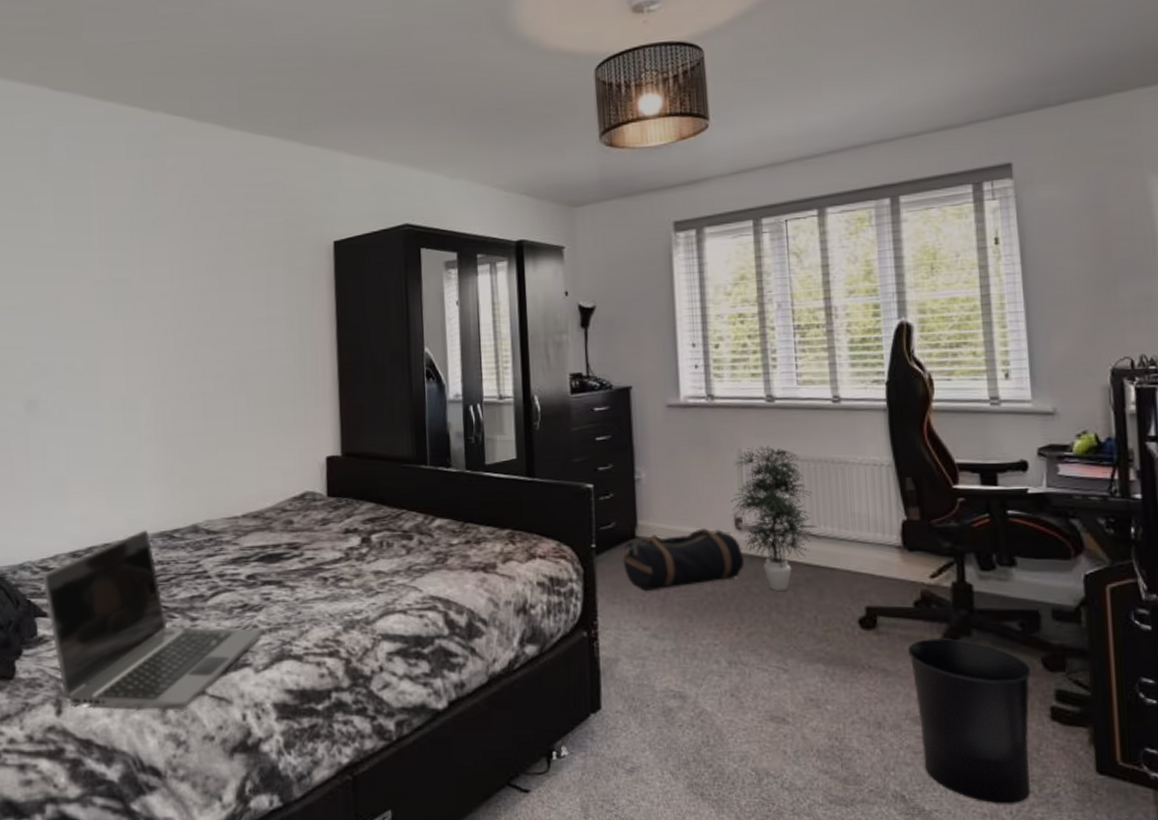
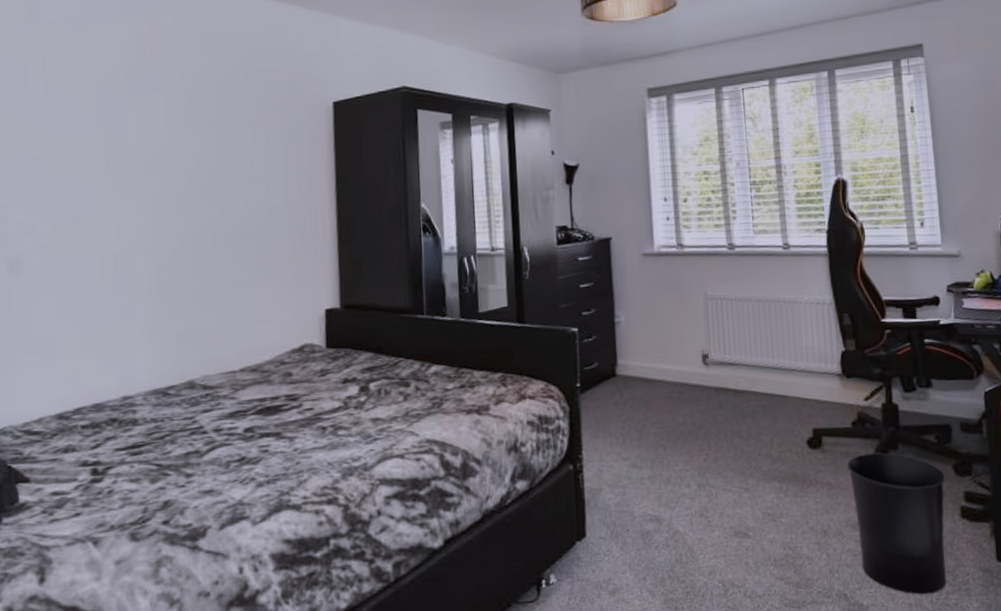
laptop: present [42,530,261,710] -> none [25,388,259,572]
duffel bag: present [622,528,745,591] -> none [604,365,711,424]
plant: present [730,445,821,592] -> none [698,288,775,419]

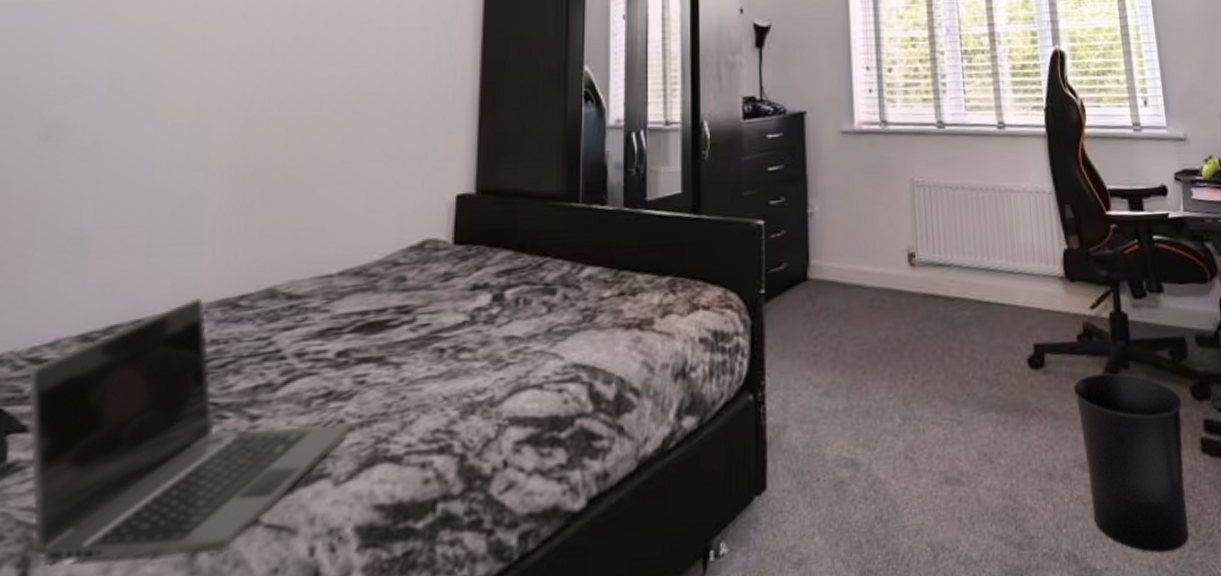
laptop: none [25,388,259,572] -> present [27,298,349,563]

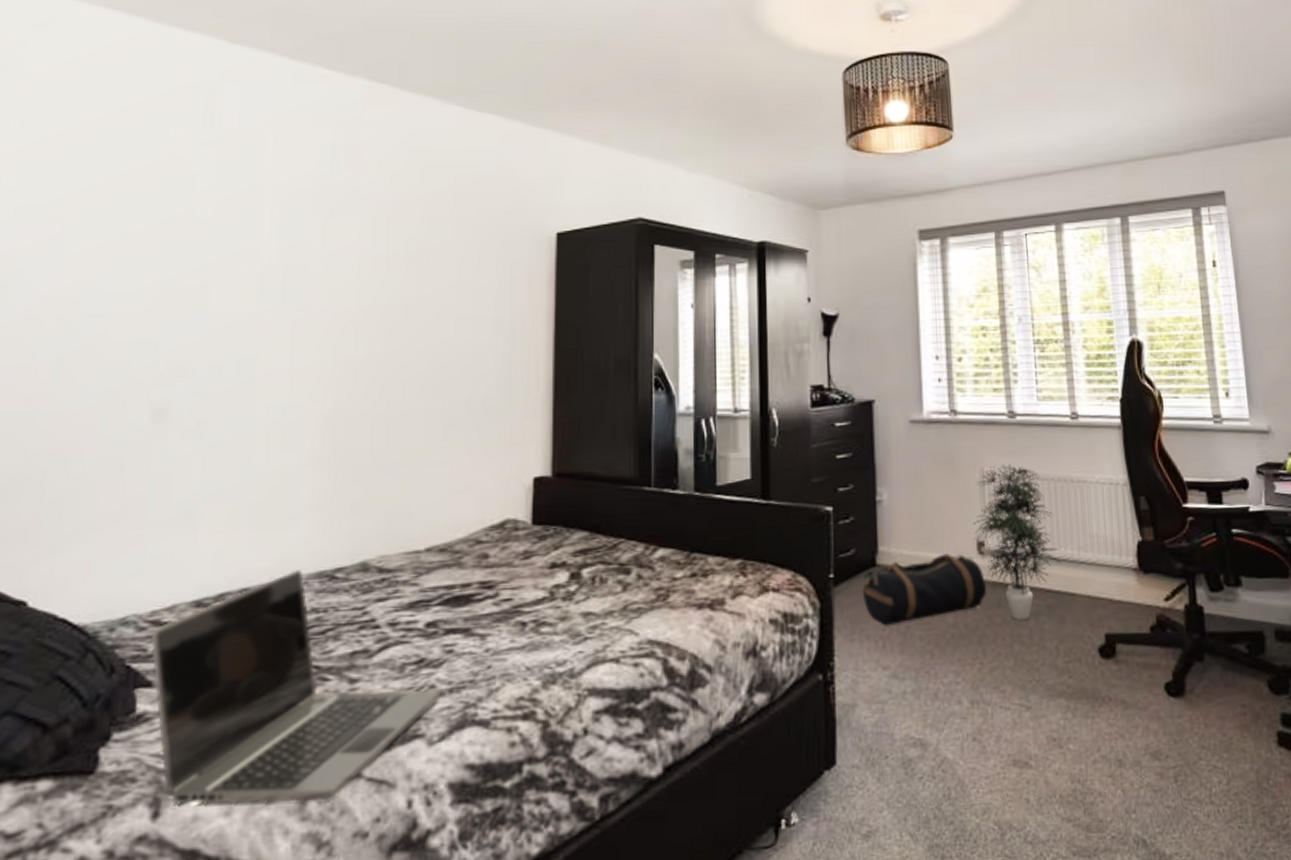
duffel bag: none [793,266,918,341] -> present [862,553,987,625]
plant: none [903,173,991,333] -> present [973,463,1062,621]
waste bin: present [1073,373,1189,553] -> none [1145,664,1263,841]

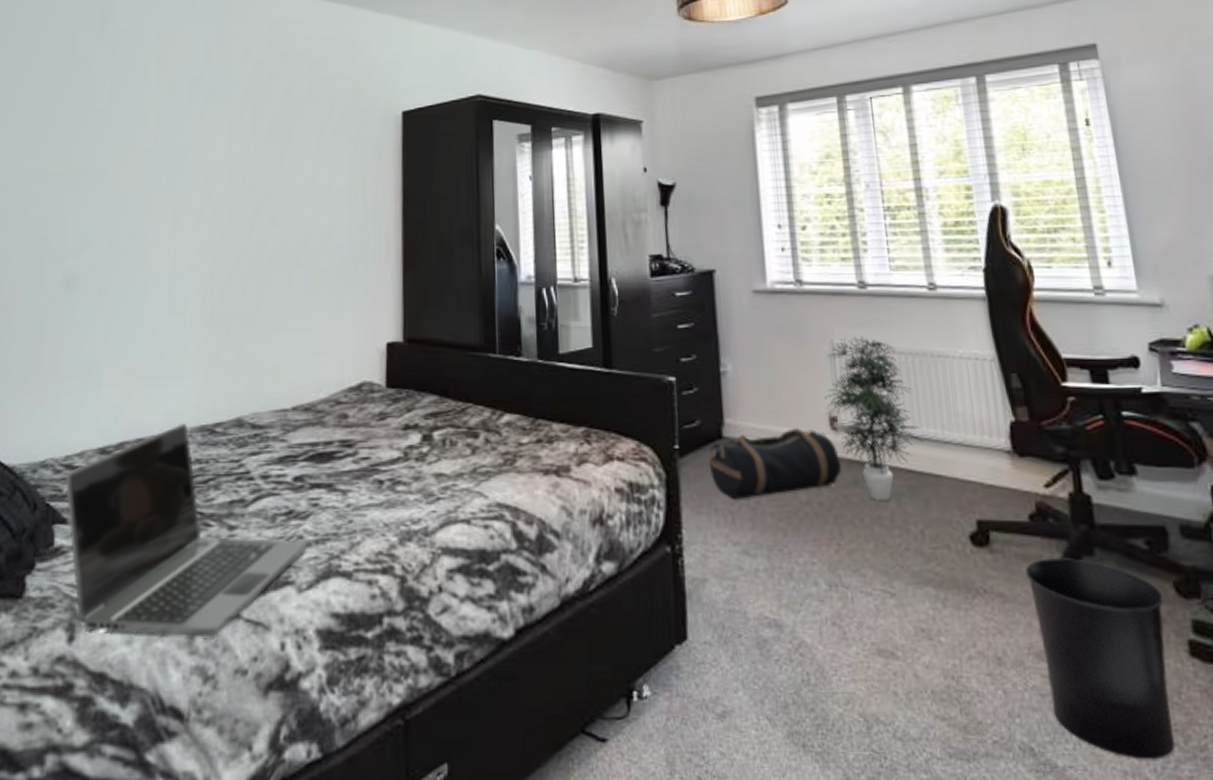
waste bin: none [1145,664,1263,841] -> present [1024,558,1175,760]

